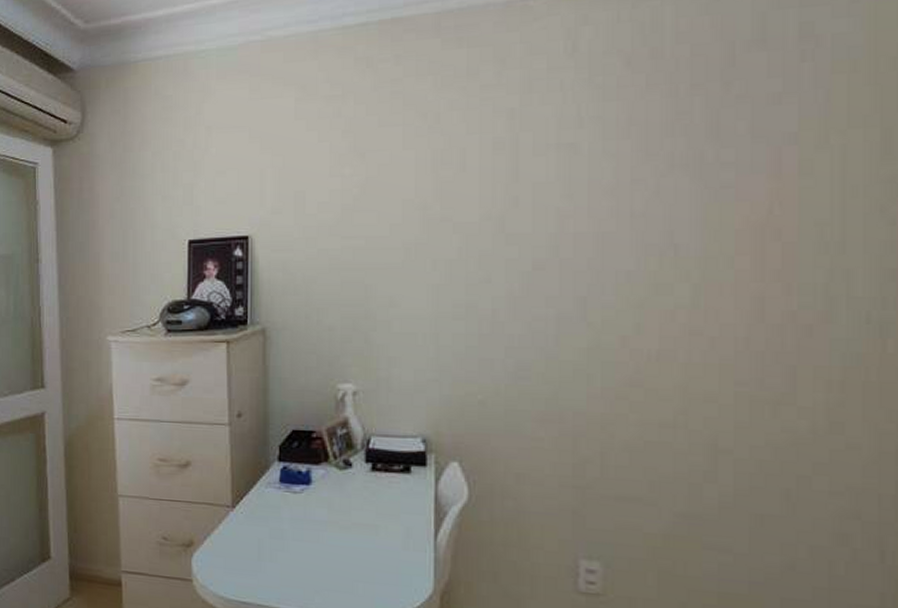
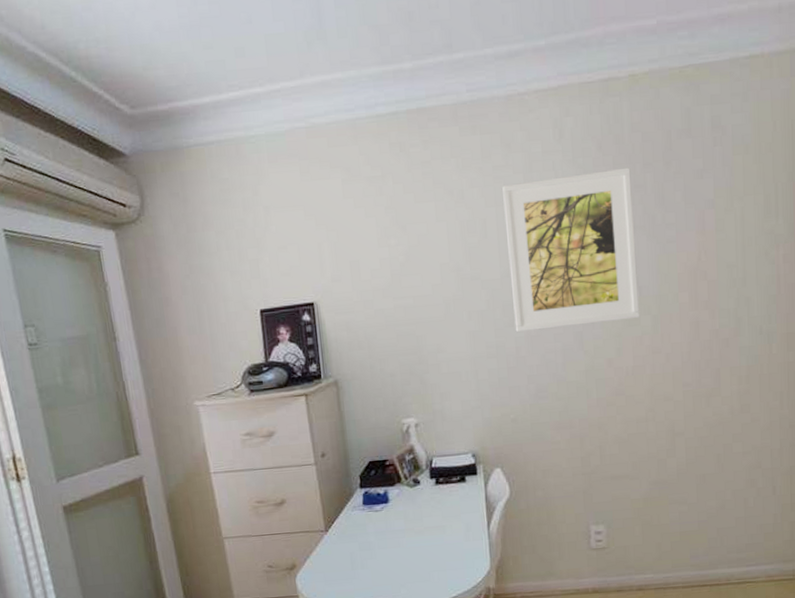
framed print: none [491,88,674,290] -> present [502,167,640,332]

